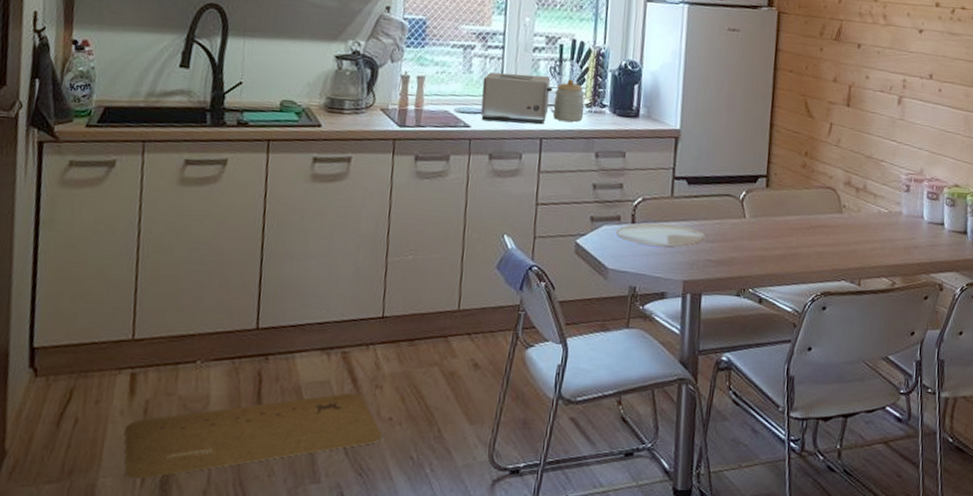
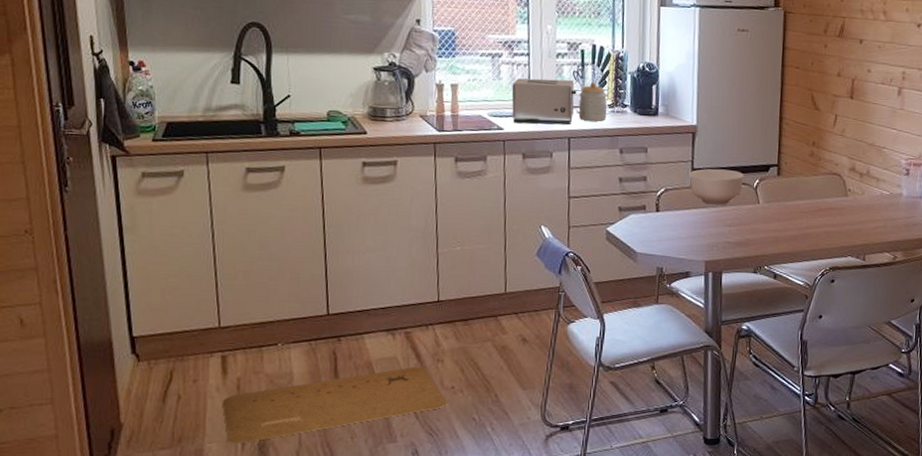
plate: present [616,223,706,248] -> none [642,211,724,233]
bowl: none [669,177,730,218] -> present [689,168,744,205]

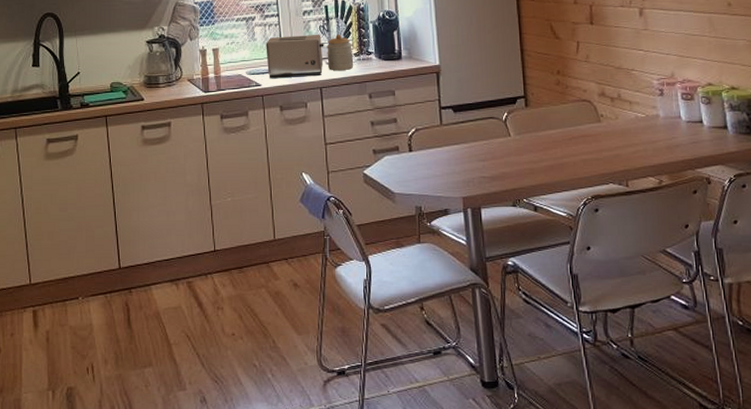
doormat: present [222,366,448,444] -> none [35,315,230,394]
bowl: present [689,168,744,205] -> none [438,104,492,141]

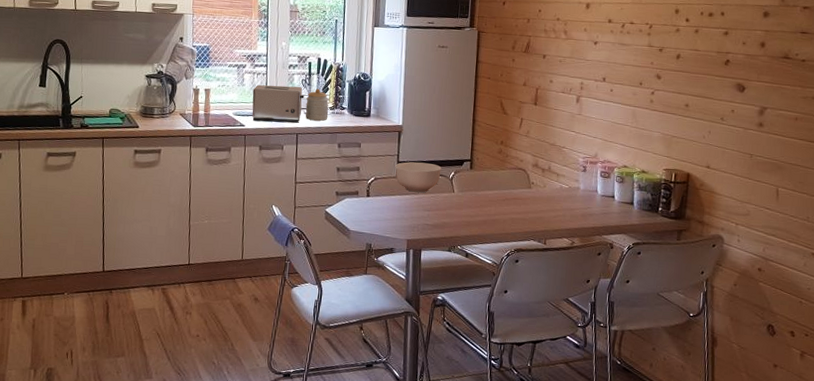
bowl: none [438,104,492,141] -> present [395,162,442,193]

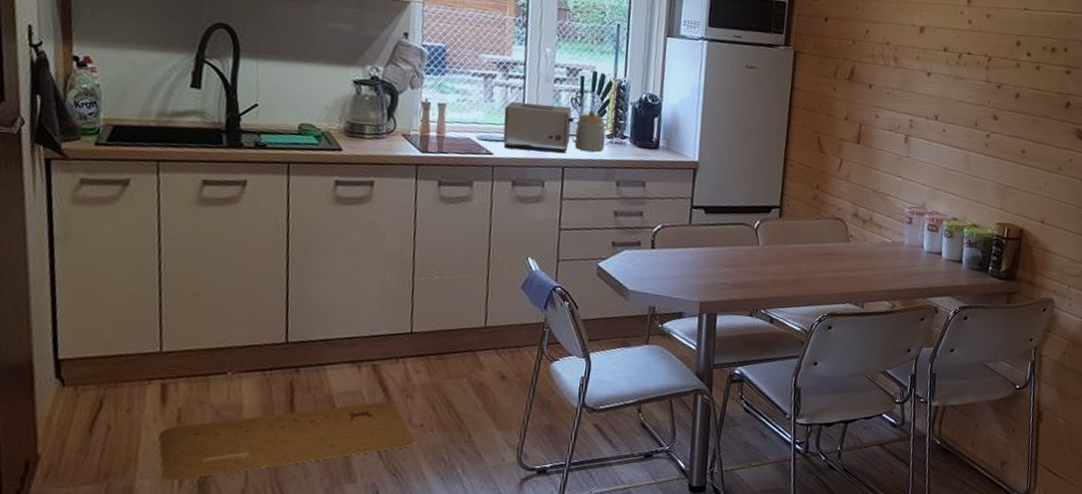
doormat: none [21,317,194,372] -> present [159,401,416,481]
bowl: present [395,162,442,193] -> none [687,206,745,245]

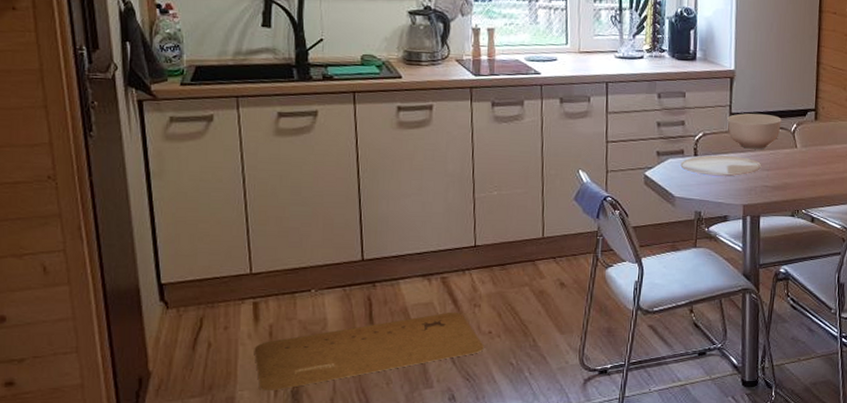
toaster: present [502,101,574,154] -> none [549,22,615,70]
jar: present [574,110,606,152] -> none [616,27,645,66]
plate: none [636,248,722,272] -> present [680,155,762,177]
bowl: none [687,206,745,245] -> present [727,113,782,149]

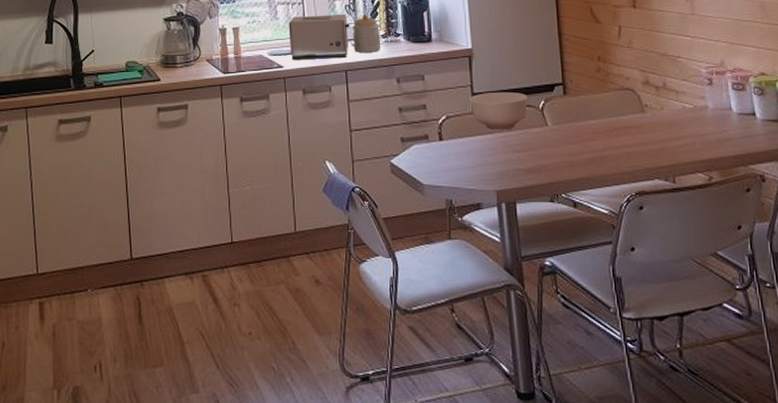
doormat: present [254,312,485,392] -> none [40,311,247,393]
toaster: none [549,22,615,70] -> present [288,15,350,61]
jar: none [616,27,645,66] -> present [352,14,381,52]
plate: present [680,155,762,177] -> none [426,139,512,161]

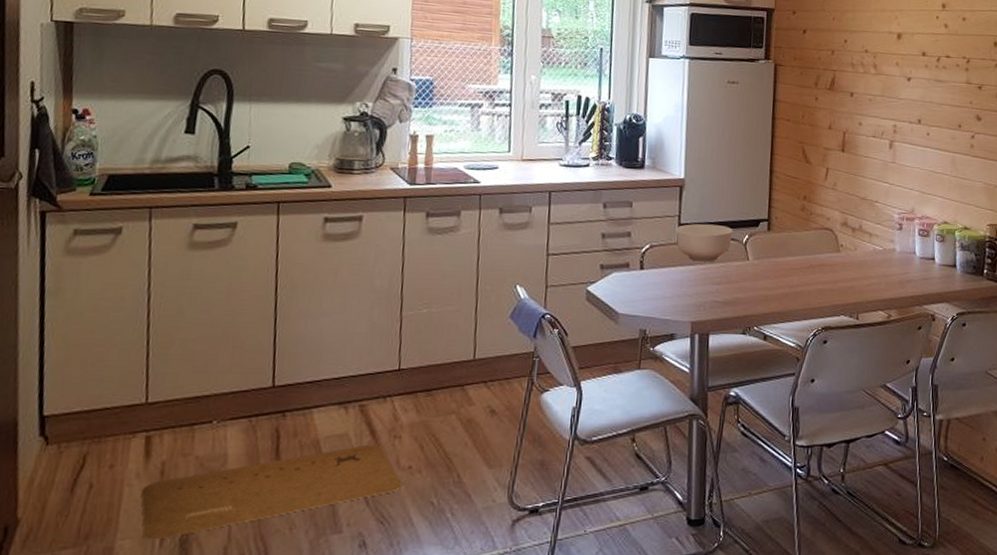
doormat: none [40,311,247,393] -> present [141,444,404,540]
toaster: present [288,15,350,61] -> none [489,129,560,179]
jar: present [352,14,381,52] -> none [560,134,591,175]

